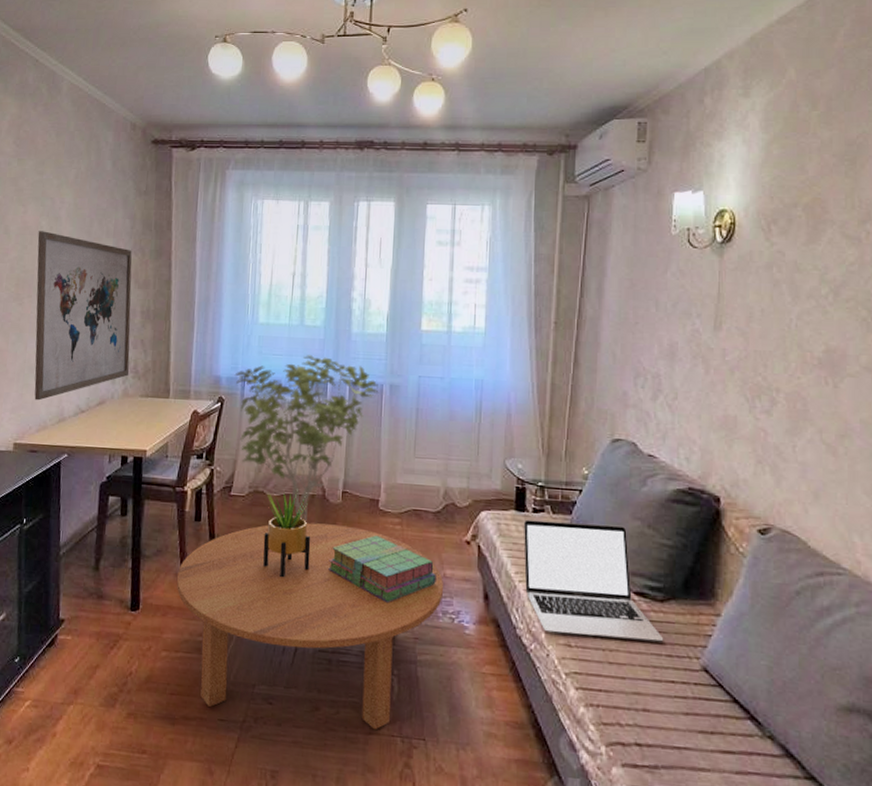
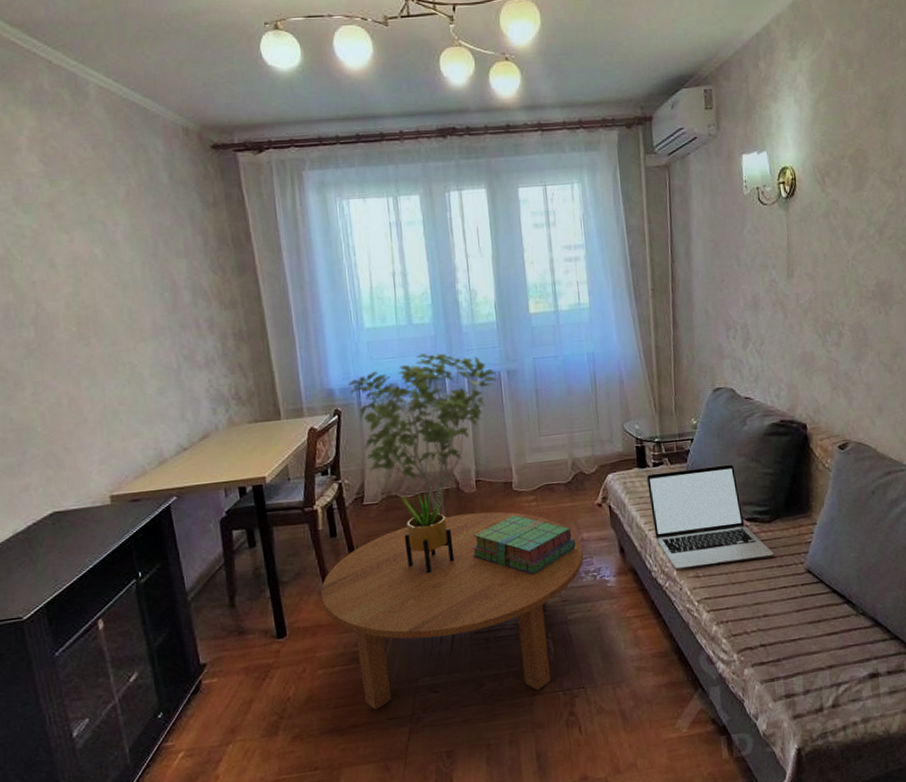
wall art: present [34,231,132,401] -> none [92,259,232,446]

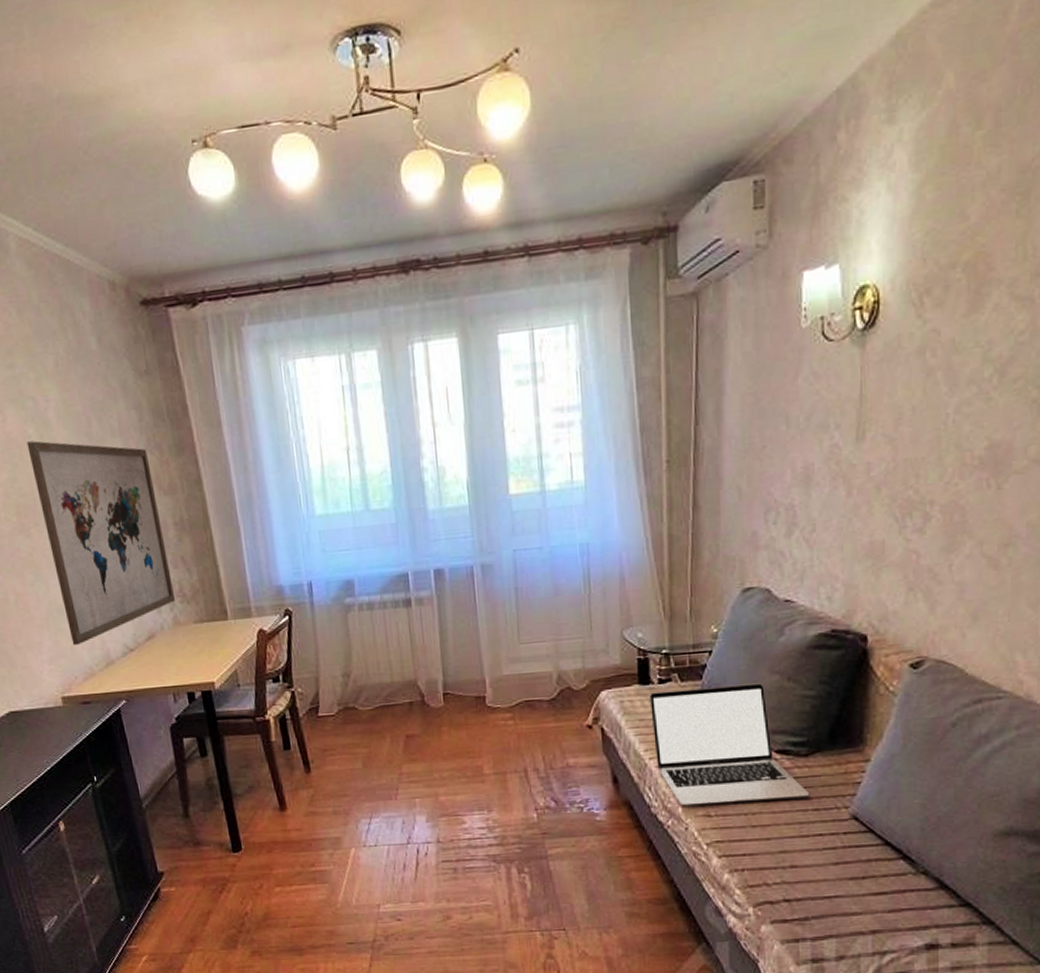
wall art: none [92,259,232,446] -> present [26,440,176,646]
coffee table: present [320,511,583,710] -> none [275,729,568,932]
shrub: present [347,353,498,517] -> none [298,544,470,733]
potted plant: present [400,486,455,574] -> none [358,698,419,795]
stack of books: present [472,515,576,576] -> none [439,734,559,803]

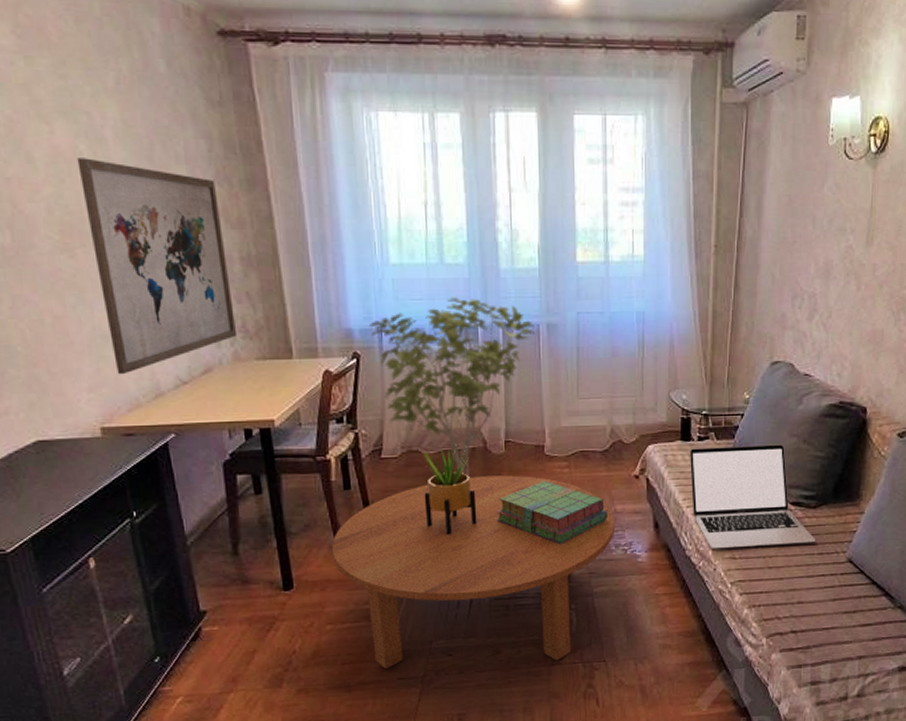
coffee table: none [275,729,568,932] -> present [331,475,614,669]
shrub: none [298,544,470,733] -> present [368,297,536,477]
potted plant: none [358,698,419,795] -> present [422,444,477,536]
stack of books: none [439,734,559,803] -> present [497,481,607,545]

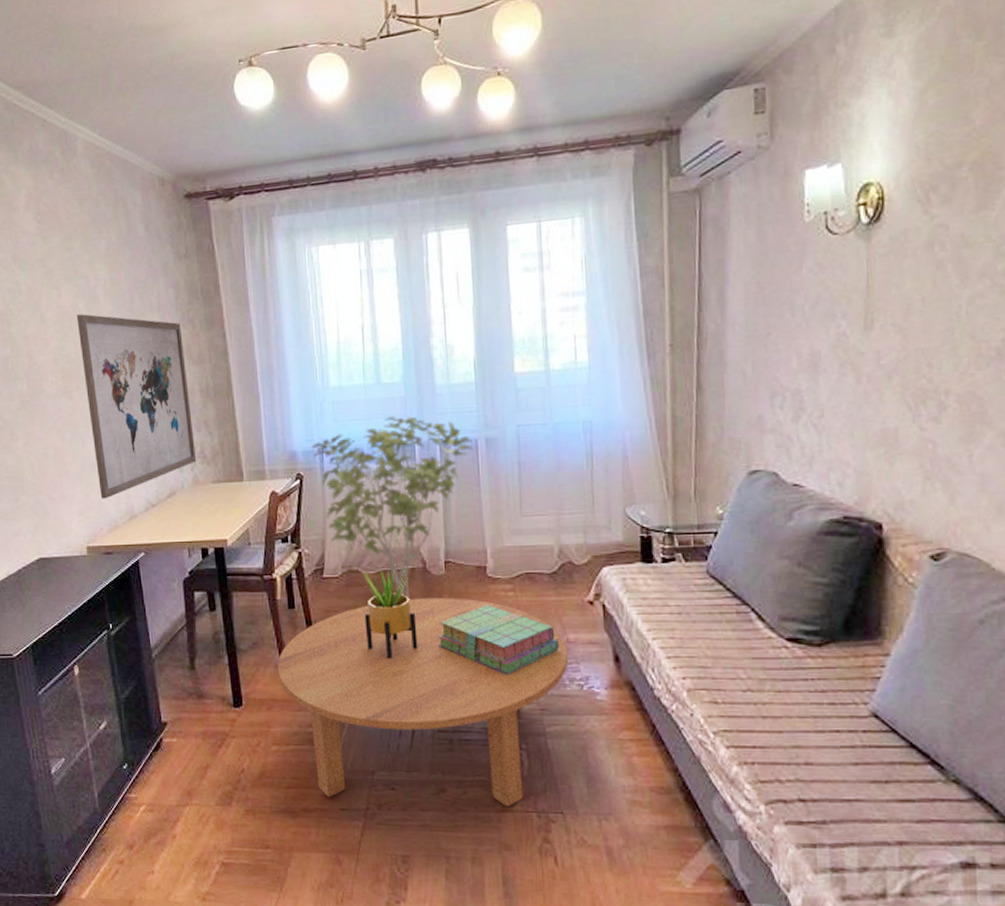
laptop: present [689,444,816,549] -> none [652,567,825,691]

